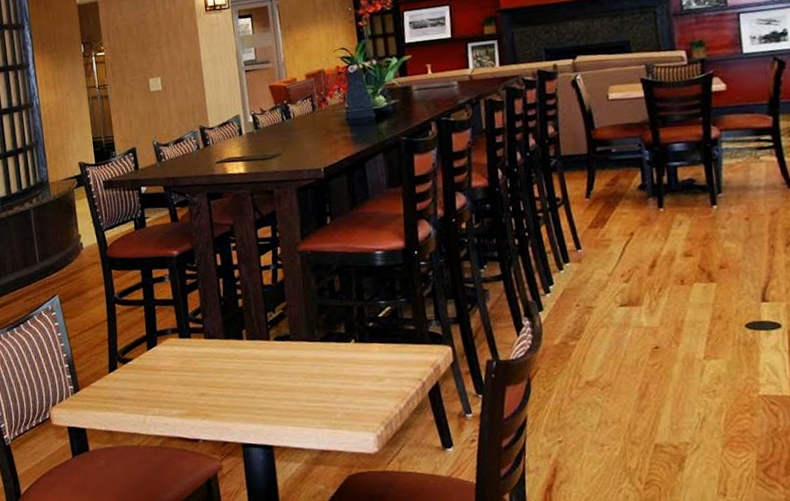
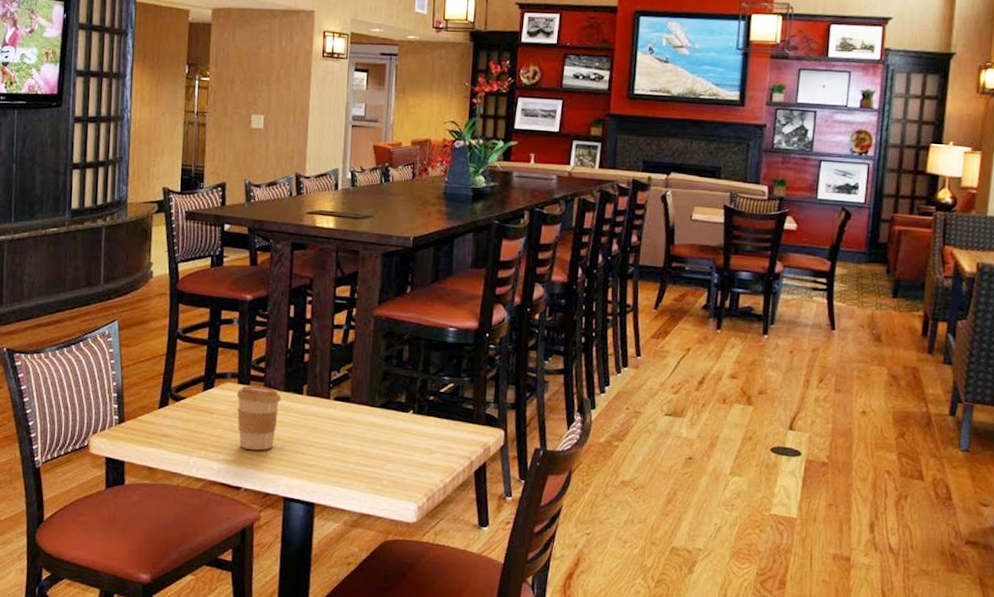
coffee cup: none [179,337,224,402] -> present [236,385,282,451]

